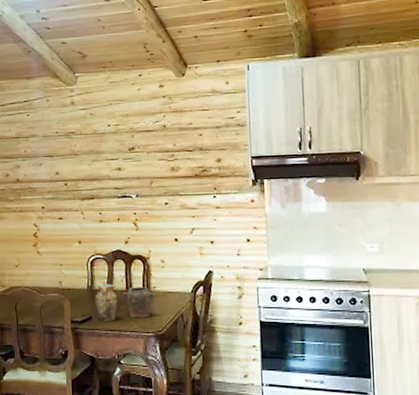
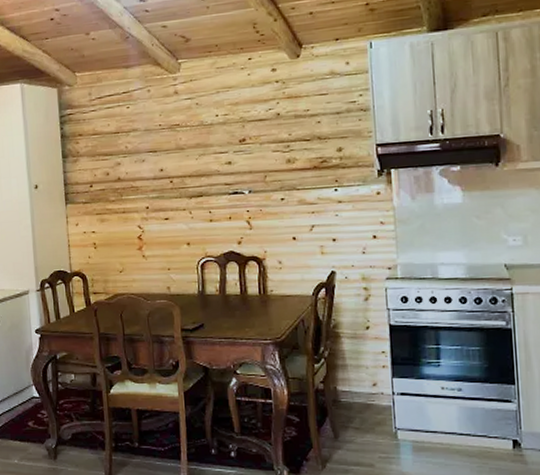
jar set: present [94,284,155,321] -> none [206,288,272,329]

